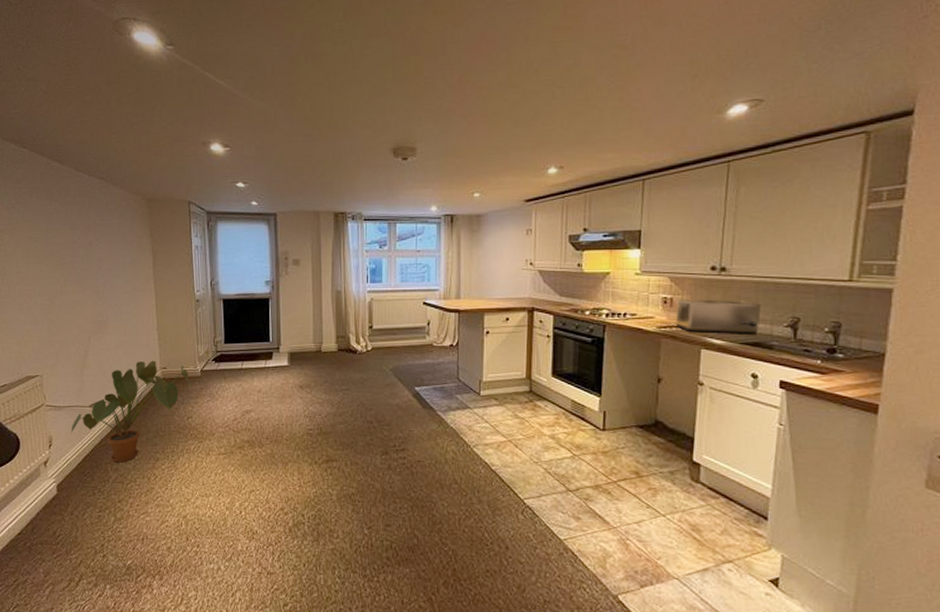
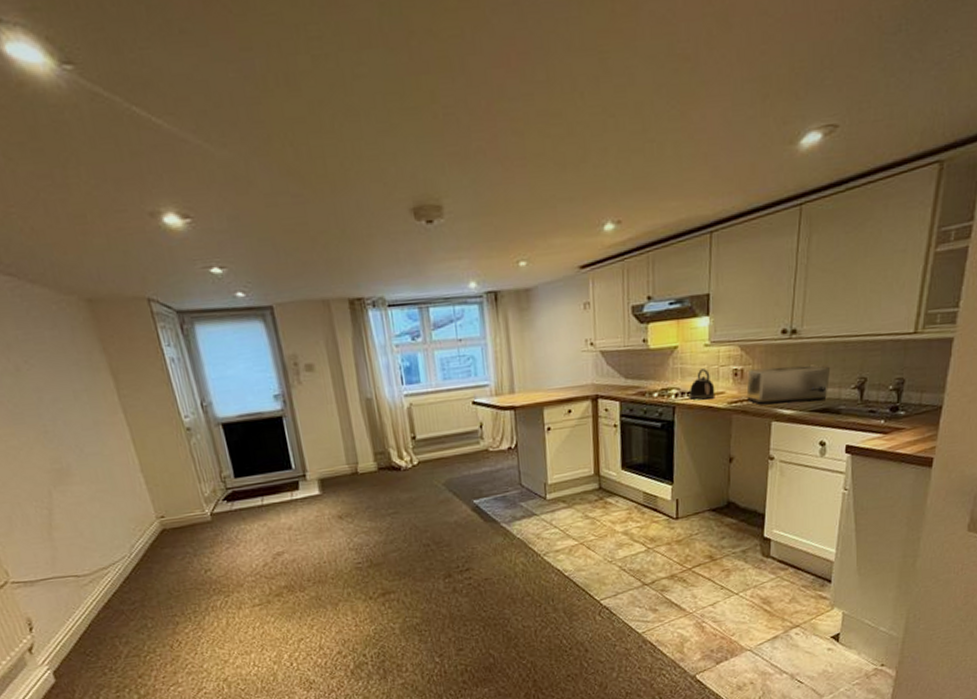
house plant: present [70,360,192,463] -> none [53,509,203,635]
kettle: none [619,294,645,322] -> present [689,368,715,401]

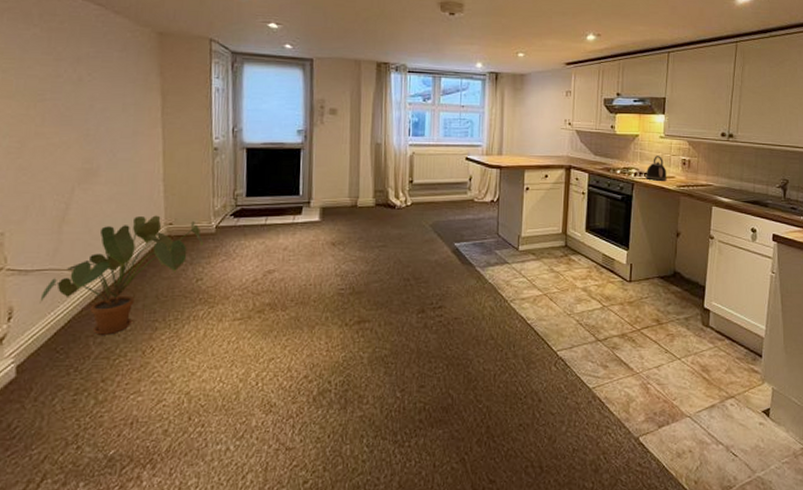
house plant: none [53,509,203,635] -> present [39,215,204,335]
toaster: present [746,364,831,405] -> none [692,162,760,194]

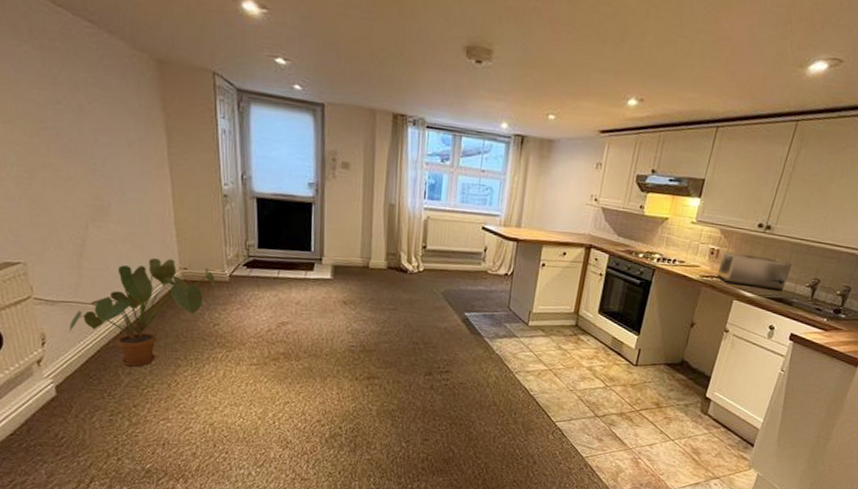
kettle: present [645,156,667,181] -> none [668,242,693,270]
toaster: none [692,162,760,194] -> present [716,252,793,291]

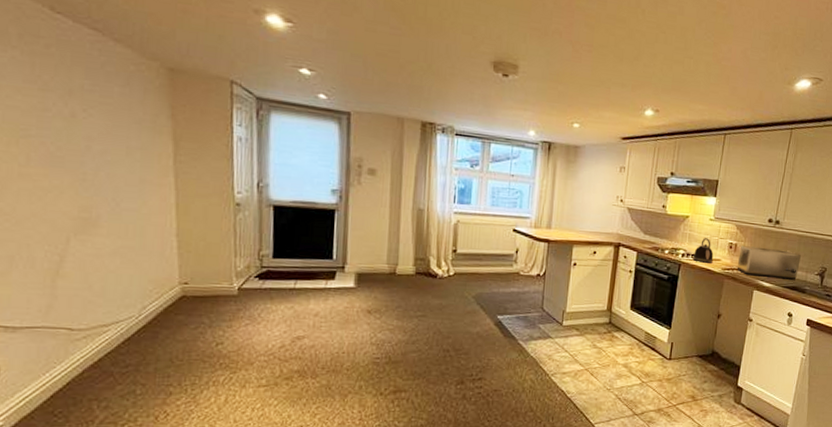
house plant: present [69,258,219,367] -> none [31,273,225,399]
kettle: none [668,242,693,270] -> present [692,238,714,263]

